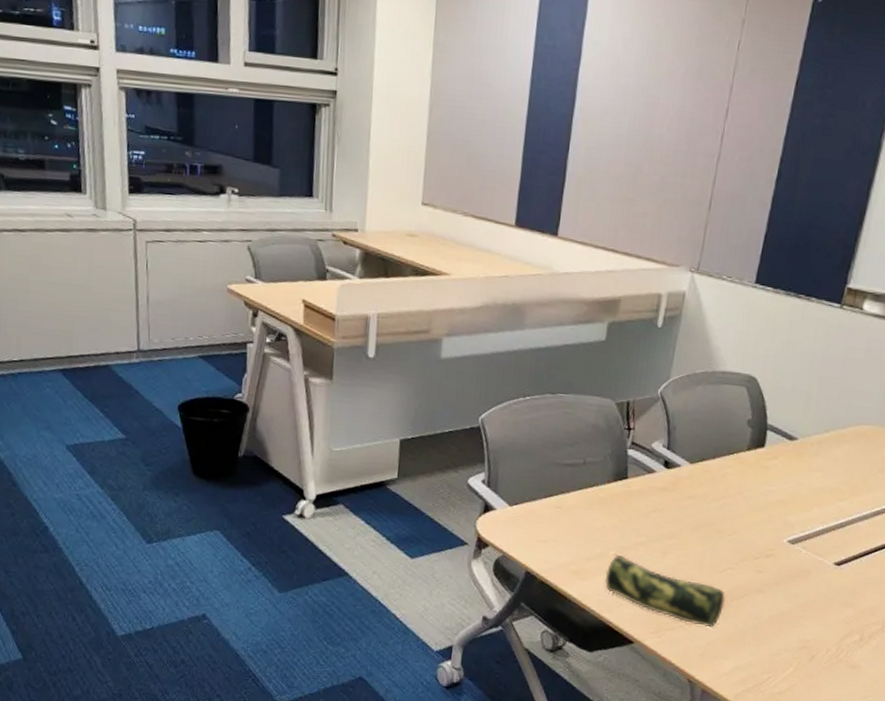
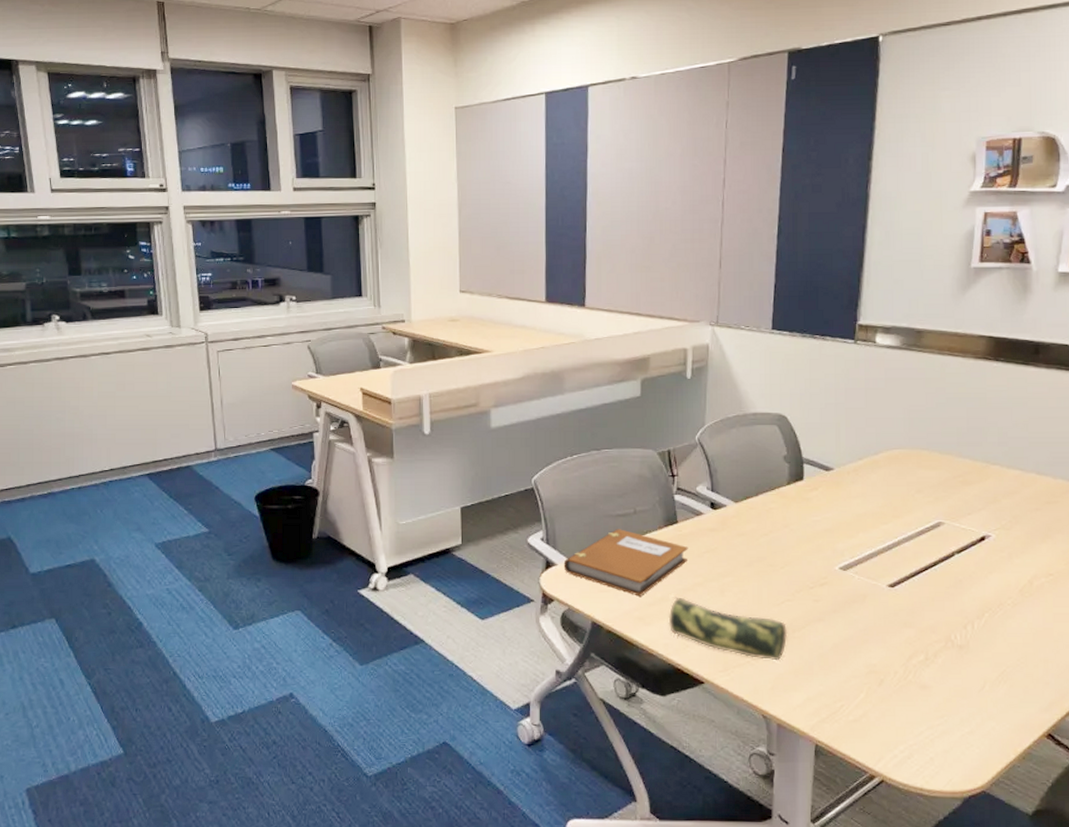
notebook: none [502,478,636,550] -> present [563,529,688,597]

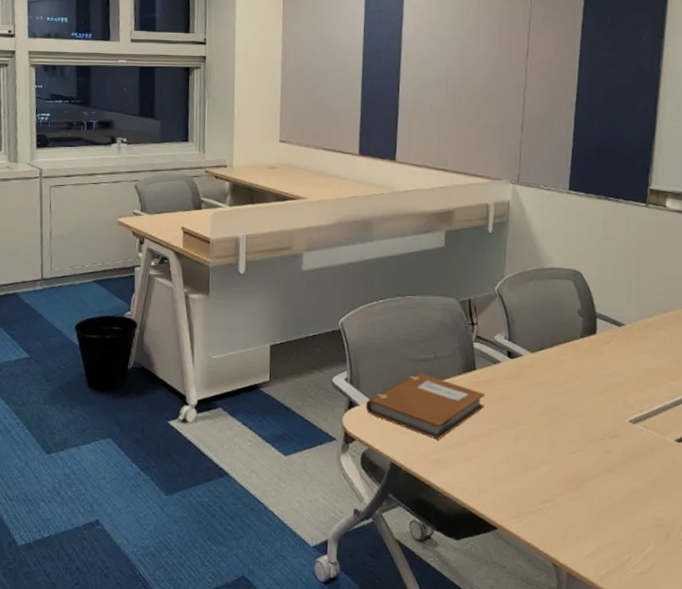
pencil case: present [668,597,788,661] -> none [464,442,579,510]

